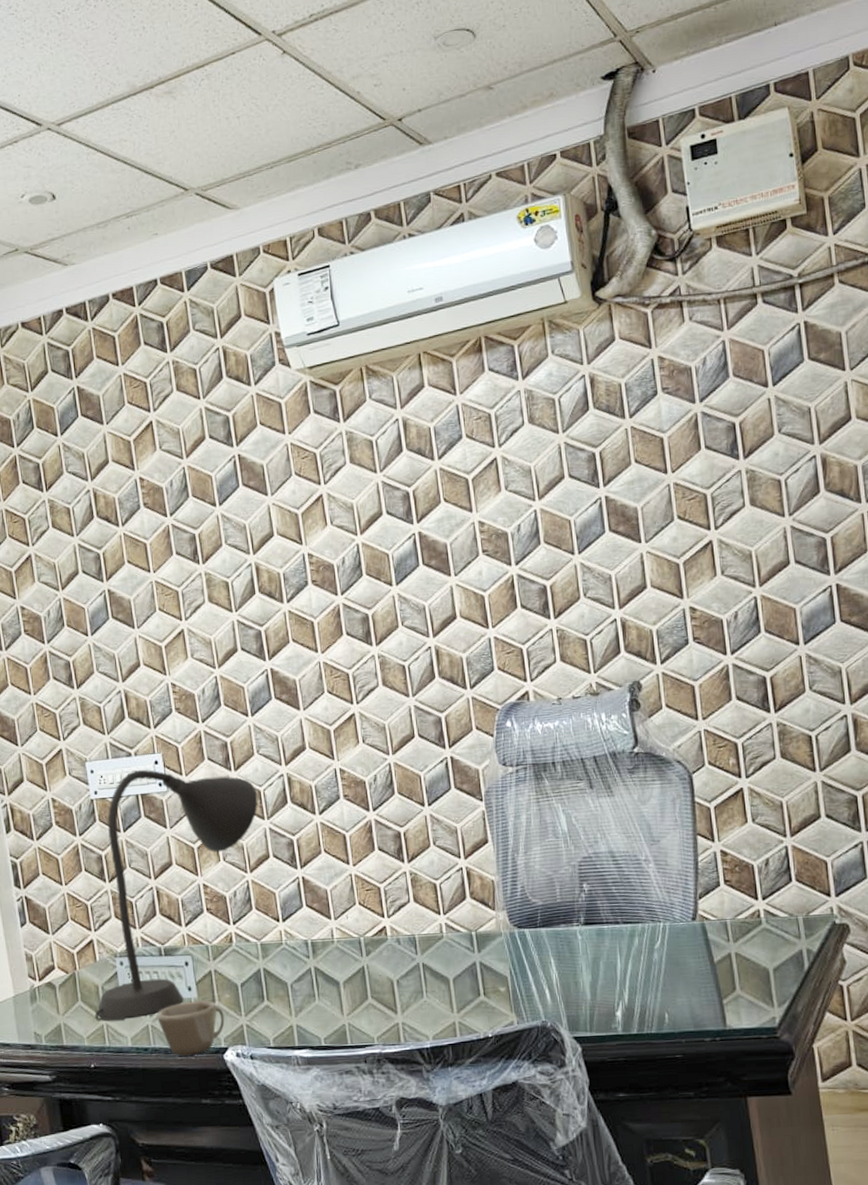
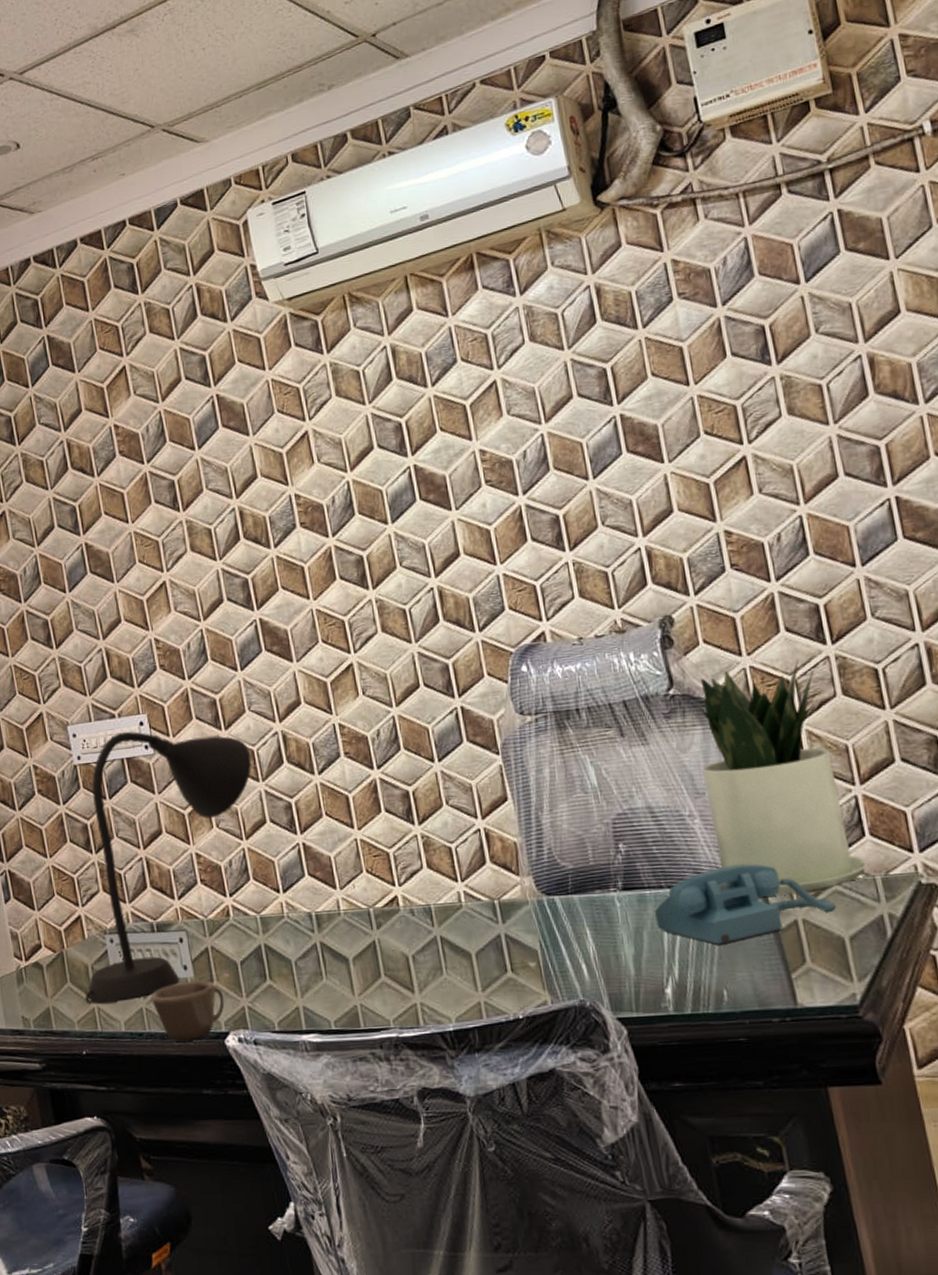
telephone: none [610,904,763,975] -> present [654,864,835,946]
planter: none [654,725,793,932] -> present [693,660,868,896]

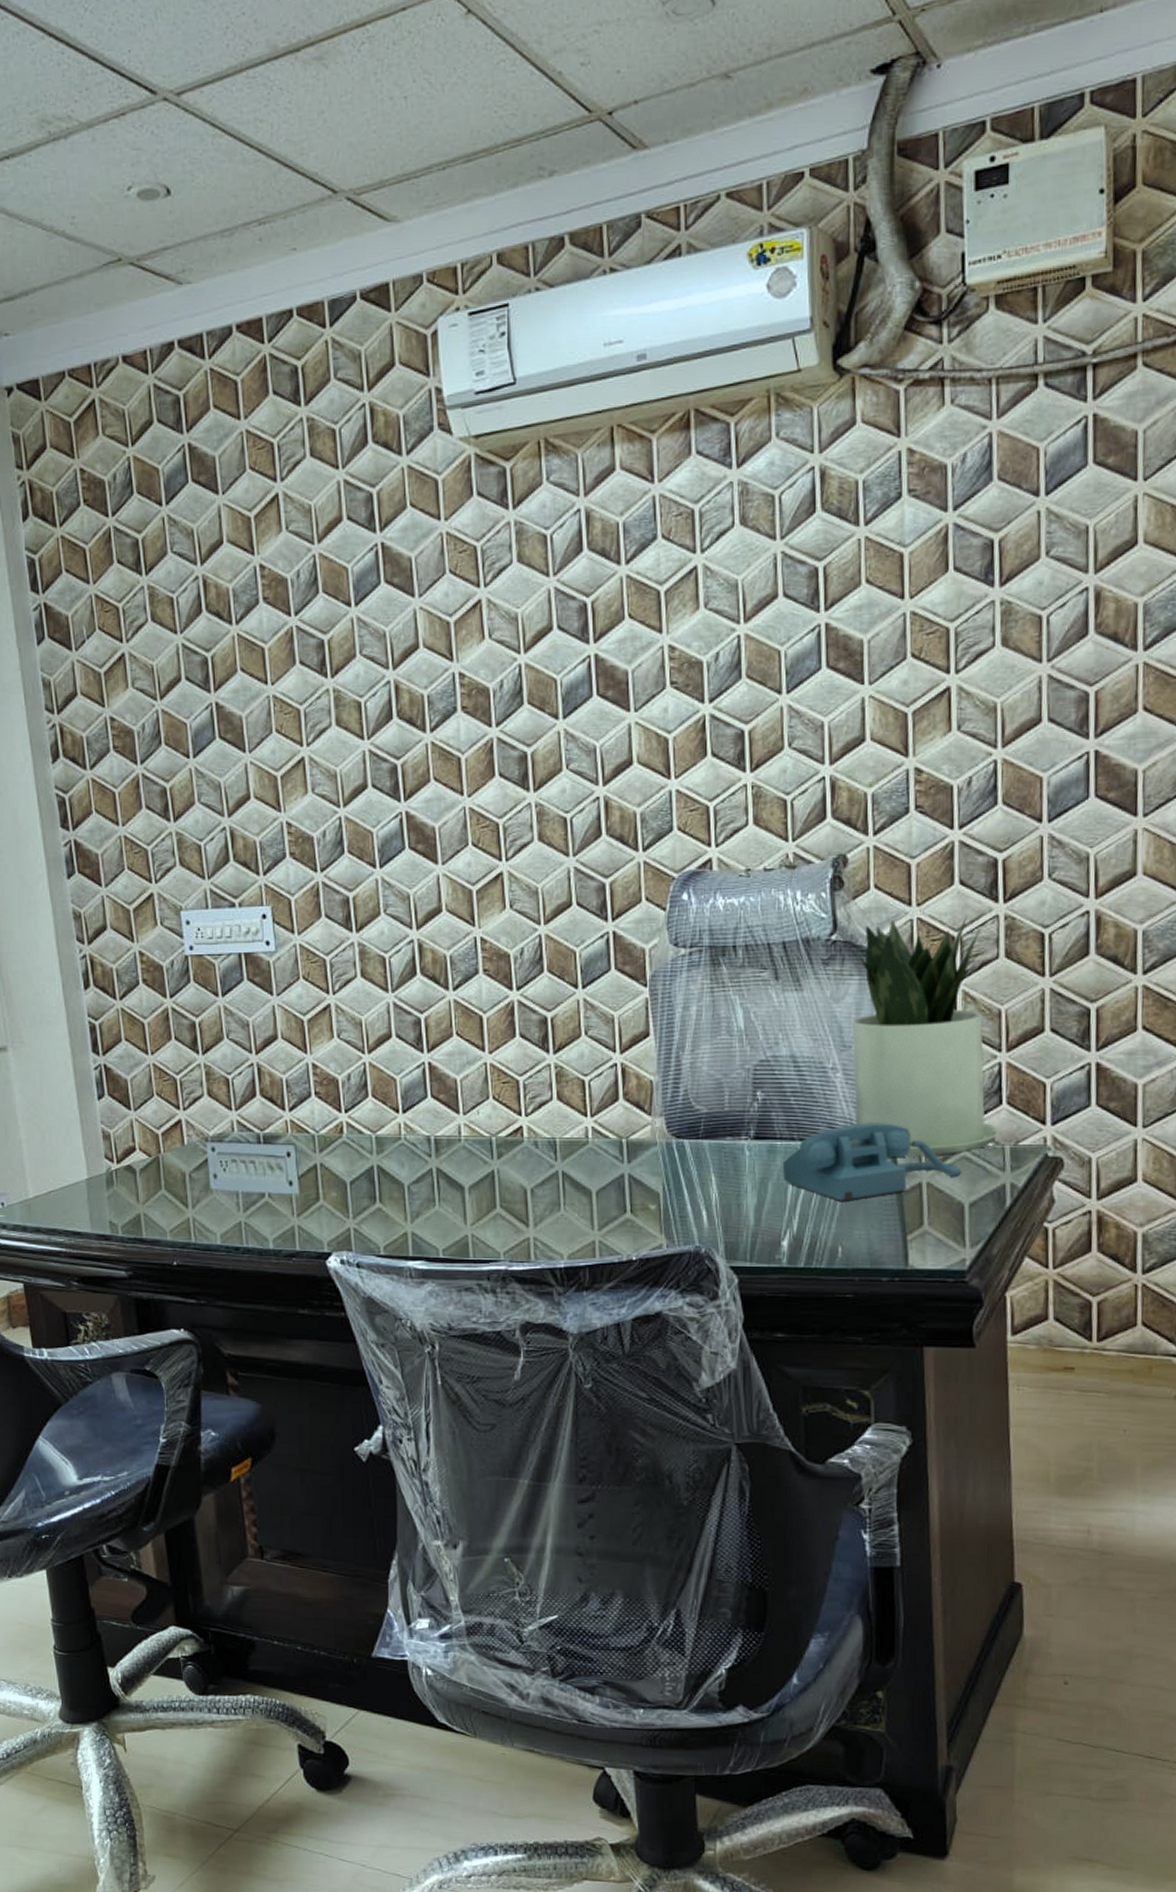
desk lamp: present [85,731,252,1005] -> none [180,923,382,1216]
mug: present [151,980,225,1042] -> none [251,1197,329,1259]

